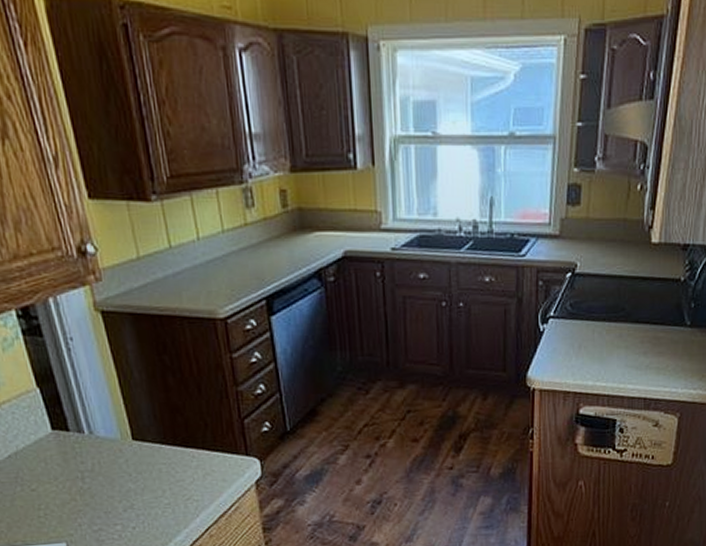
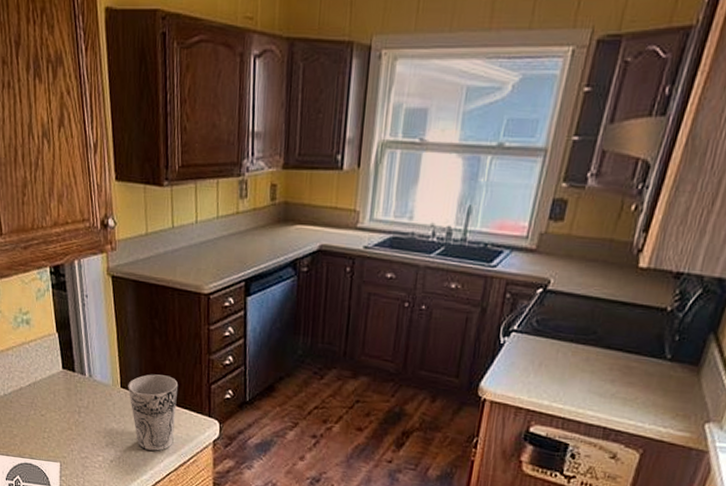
cup: none [141,417,208,508] -> present [128,374,178,452]

